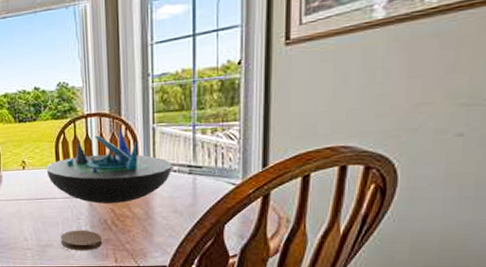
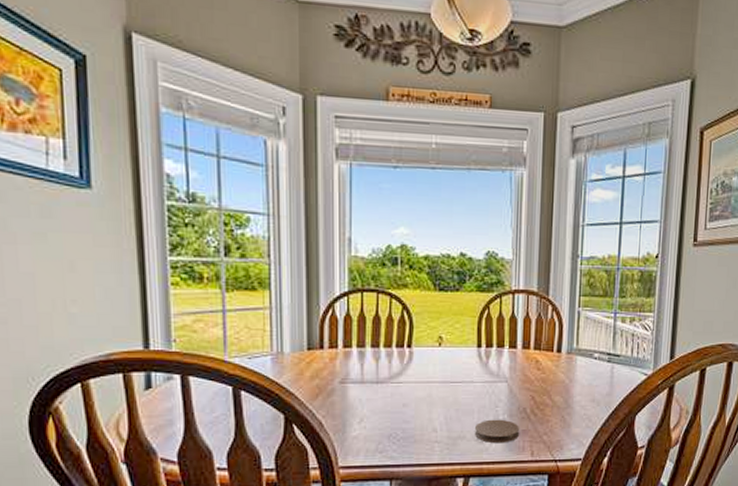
decorative bowl: present [46,128,172,204] -> none [465,309,593,390]

